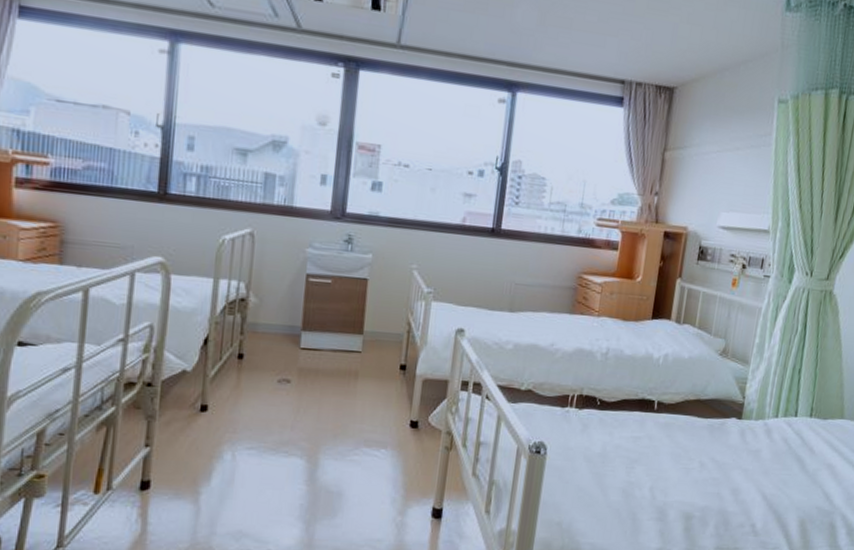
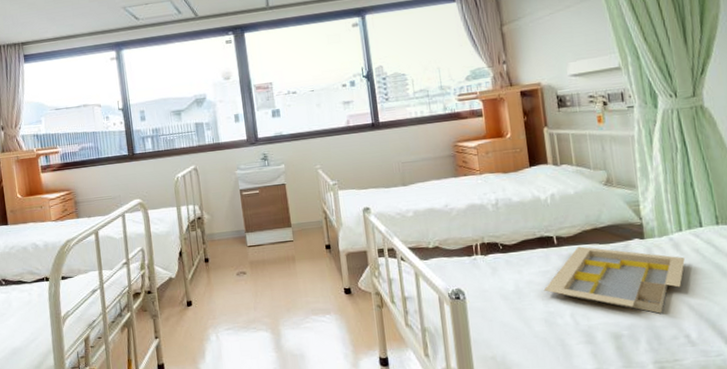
serving tray: none [630,416,772,499] -> present [543,246,685,314]

